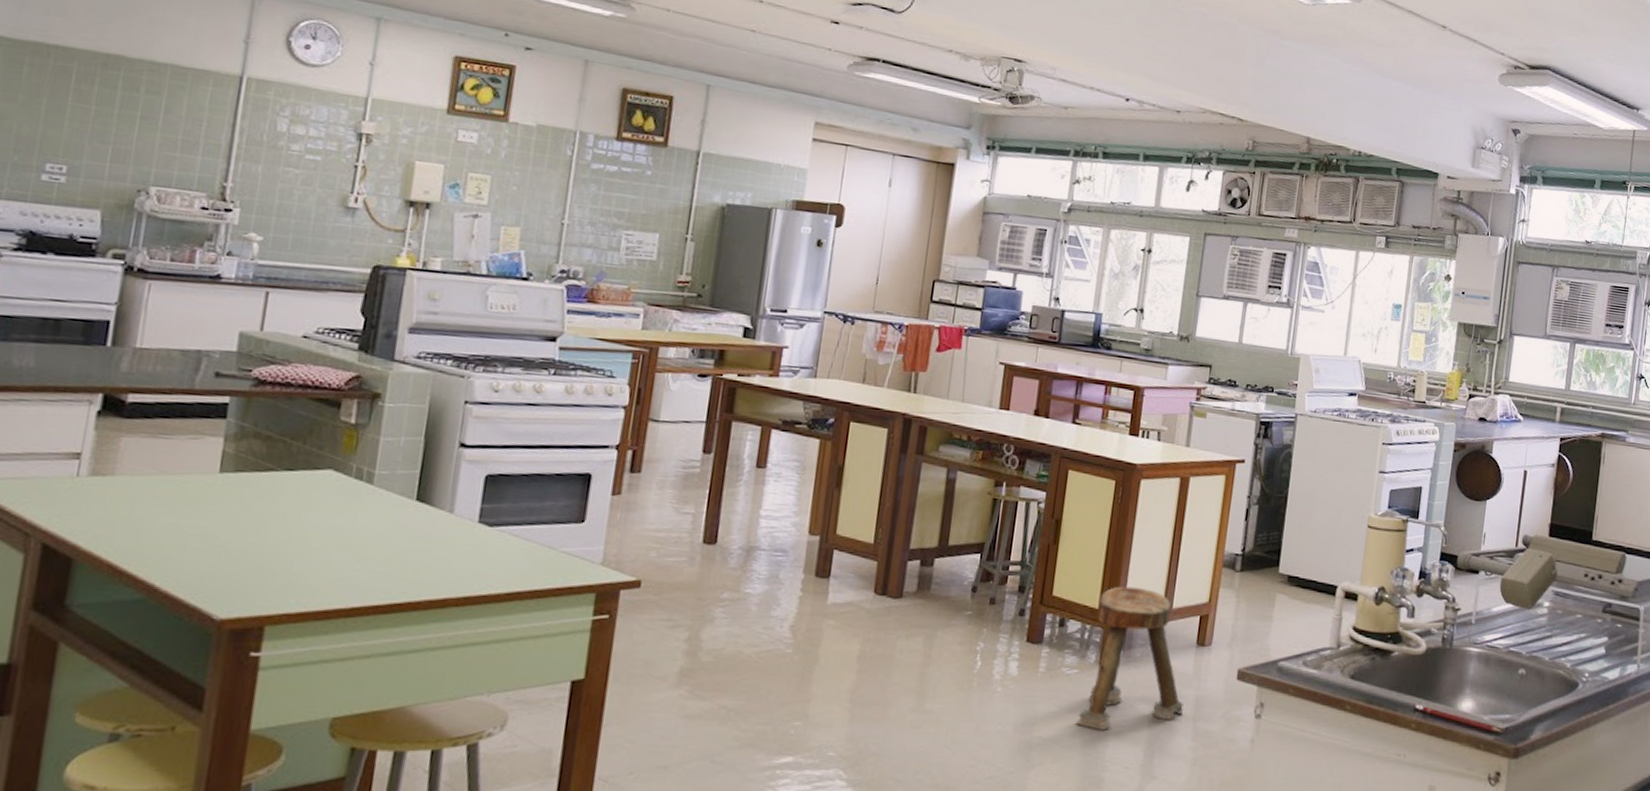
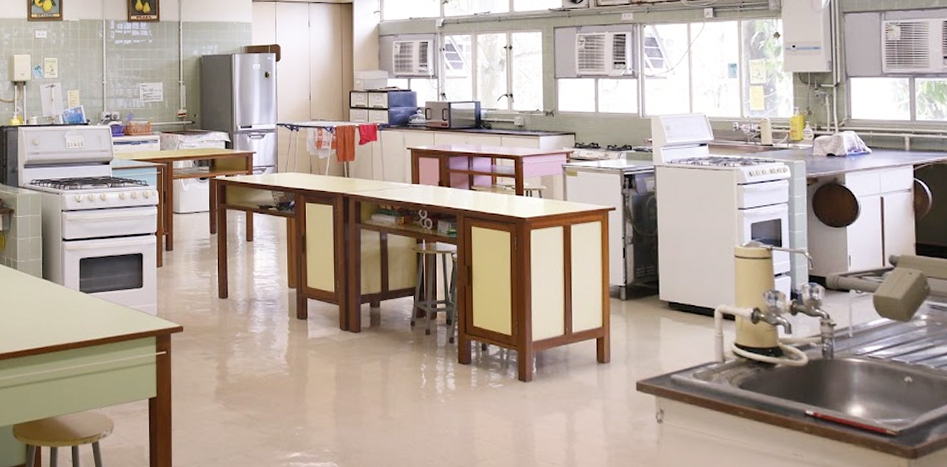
stool: present [1075,586,1184,730] -> none [506,316,594,433]

